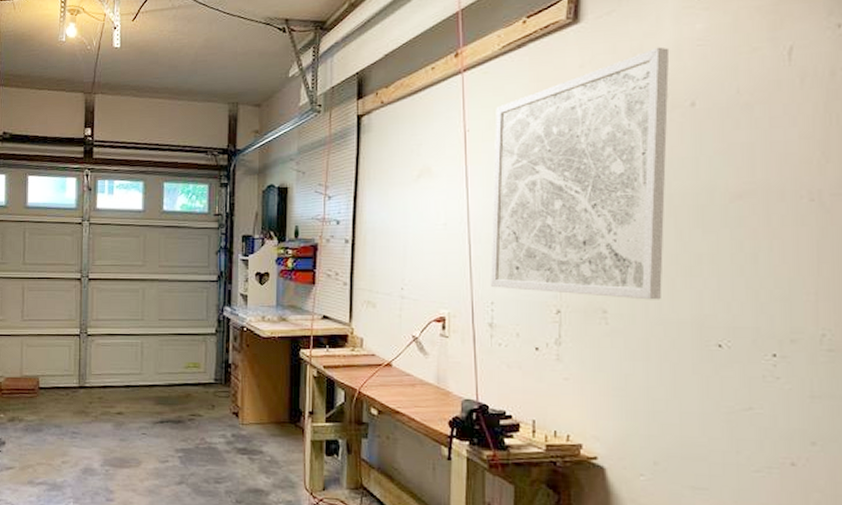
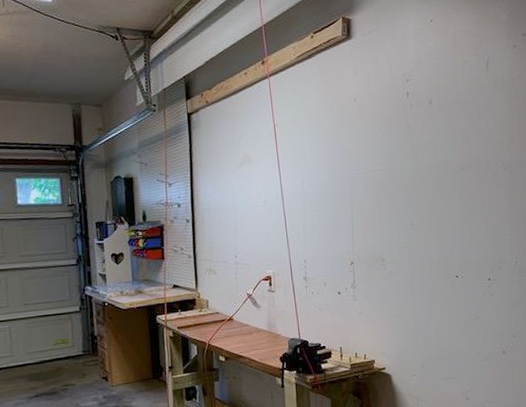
wall art: present [491,47,670,300] -> none [296,59,419,249]

